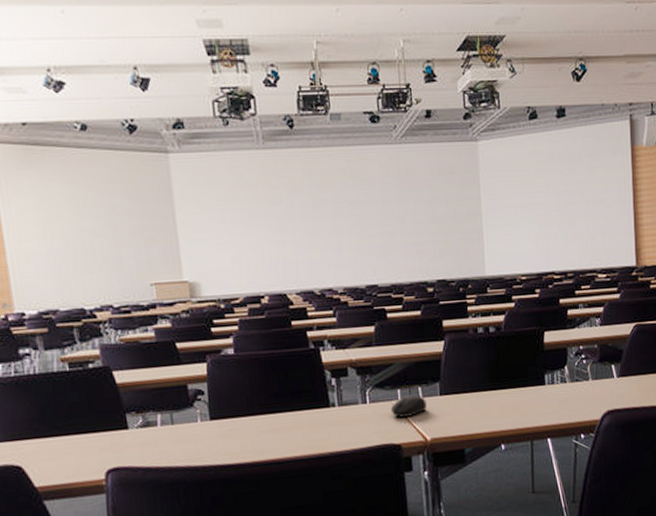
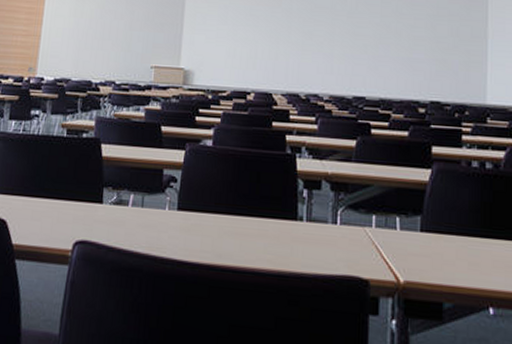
computer mouse: present [390,394,427,418] -> none [362,223,403,249]

